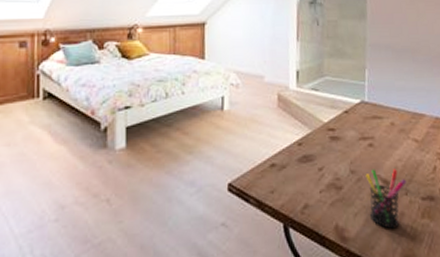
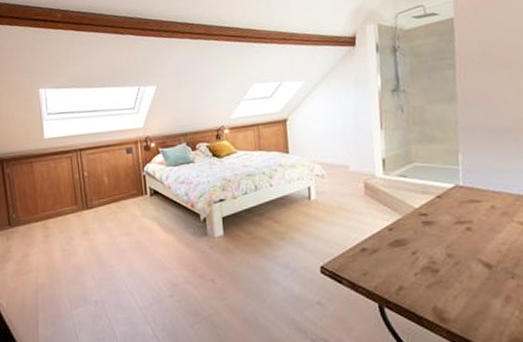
pen holder: present [365,169,406,229] -> none [464,252,512,312]

